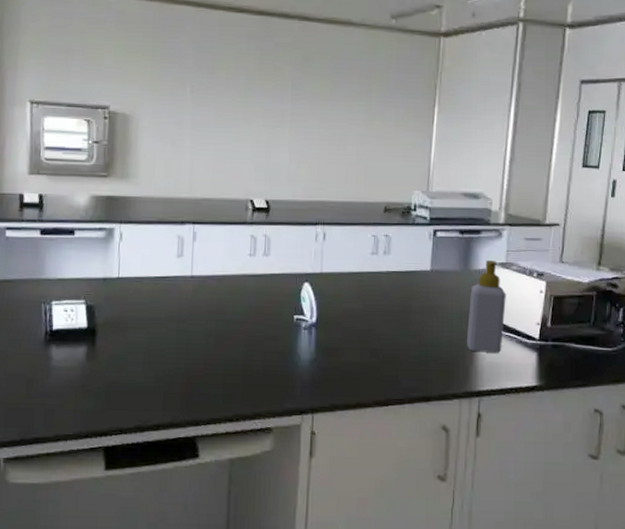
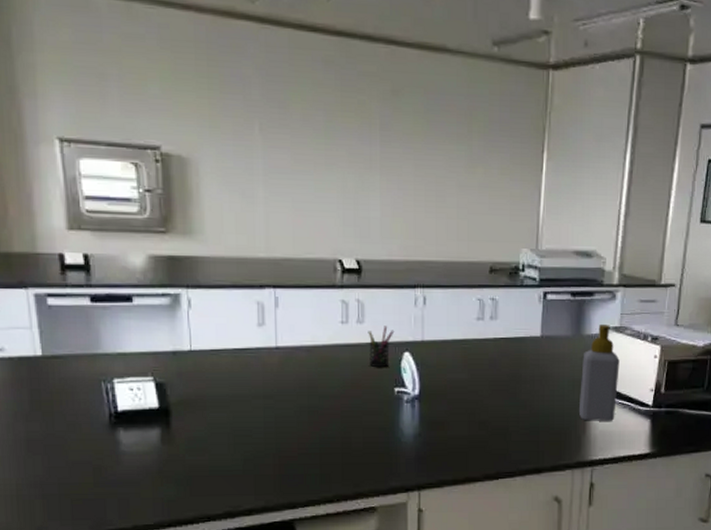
pen holder: none [272,258,296,296] -> present [368,326,395,367]

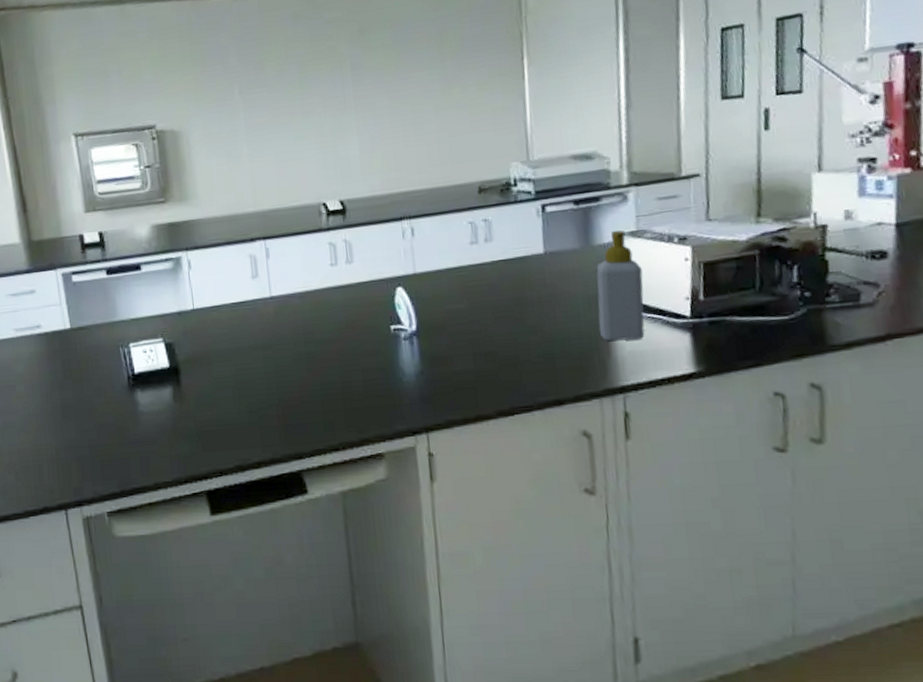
pen holder: present [368,326,395,367] -> none [358,262,385,306]

